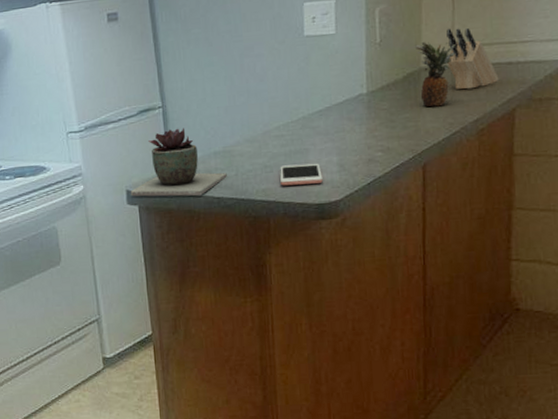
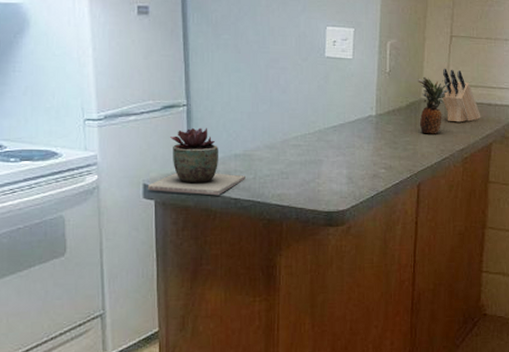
cell phone: present [280,163,323,186] -> none [295,173,333,193]

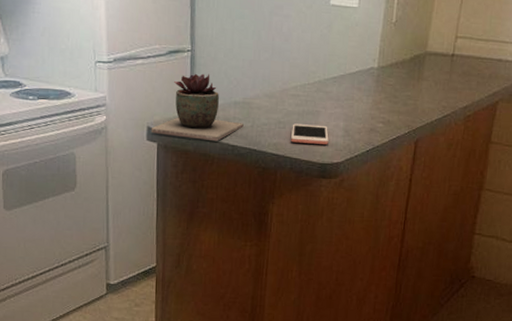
cell phone: none [295,173,333,193] -> present [291,123,329,145]
fruit: present [417,76,450,134] -> none [422,28,459,90]
knife block: present [442,68,481,123] -> none [449,19,490,78]

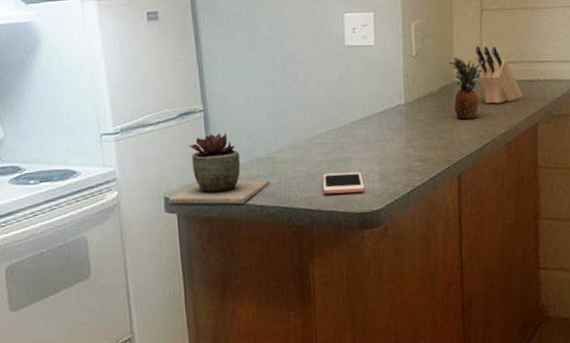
fruit: none [422,28,459,90] -> present [447,56,484,120]
knife block: none [449,19,490,78] -> present [475,45,523,104]

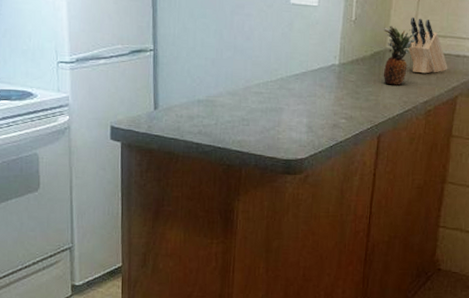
succulent plant: present [168,132,270,204] -> none [114,72,207,140]
cell phone: present [322,171,365,194] -> none [255,121,292,141]

